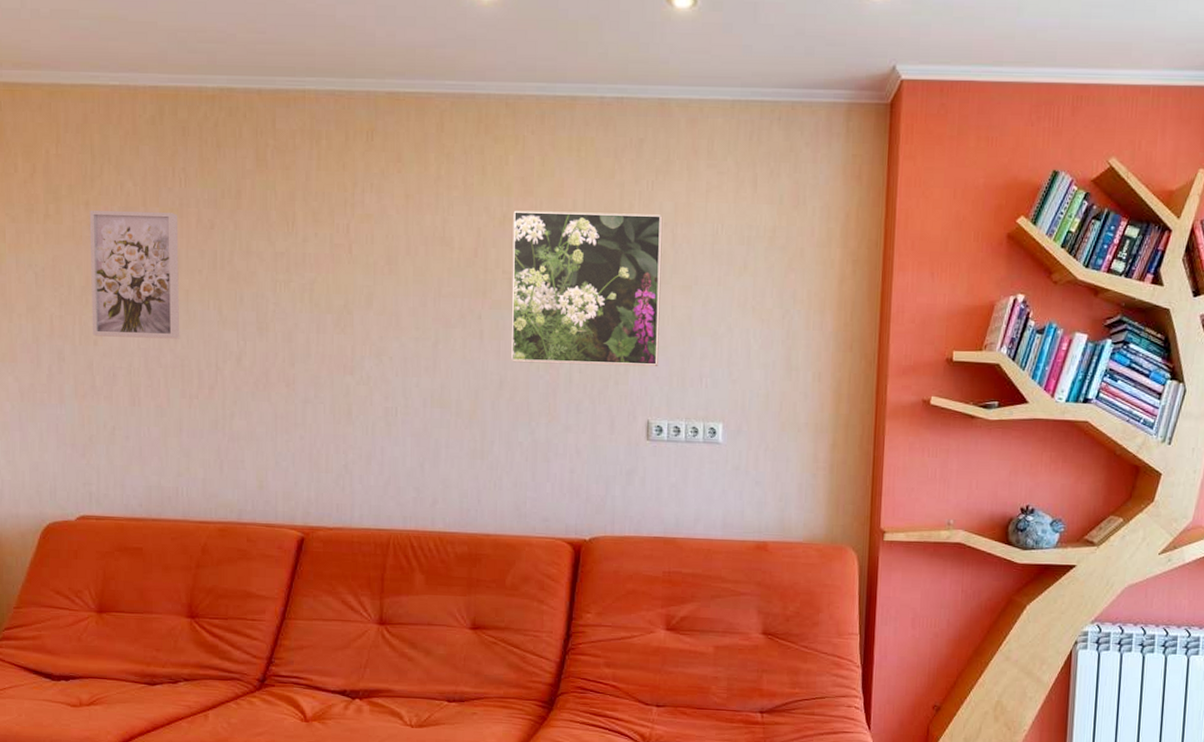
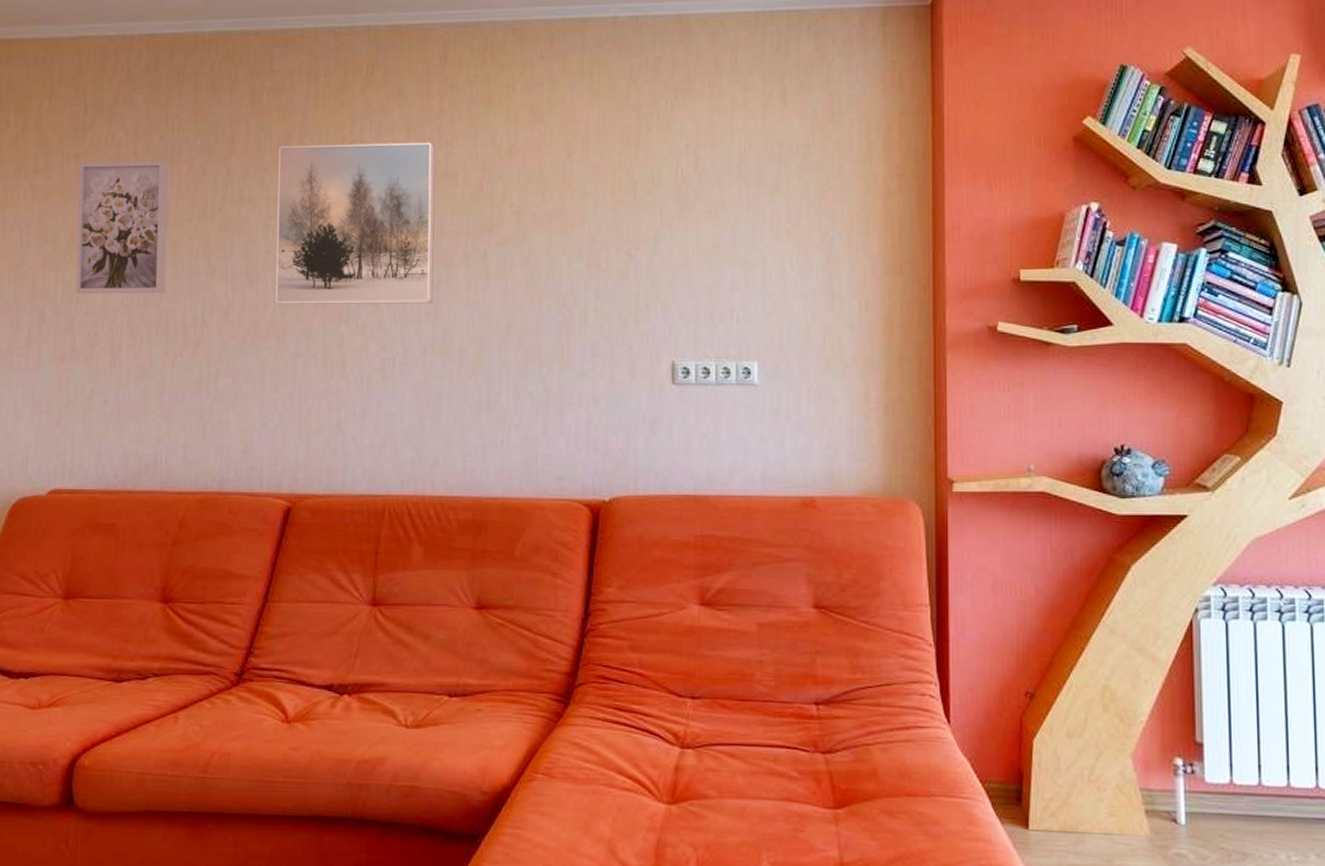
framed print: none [283,204,433,359] -> present [275,142,436,304]
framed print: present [511,210,663,367] -> none [520,136,684,303]

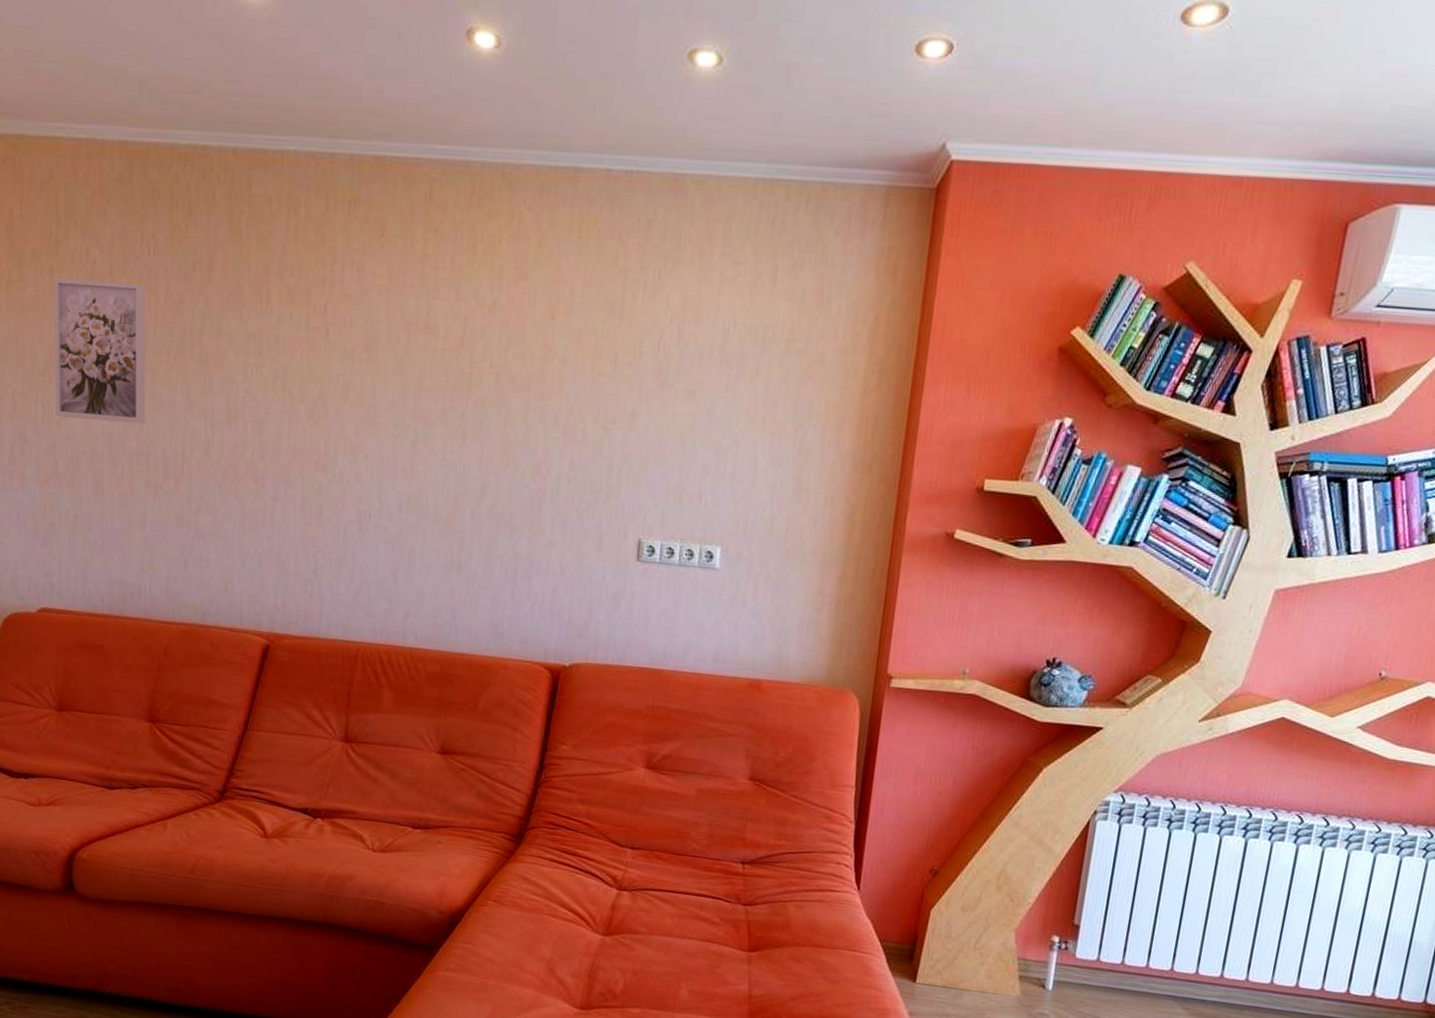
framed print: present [275,142,436,304] -> none [254,279,418,460]

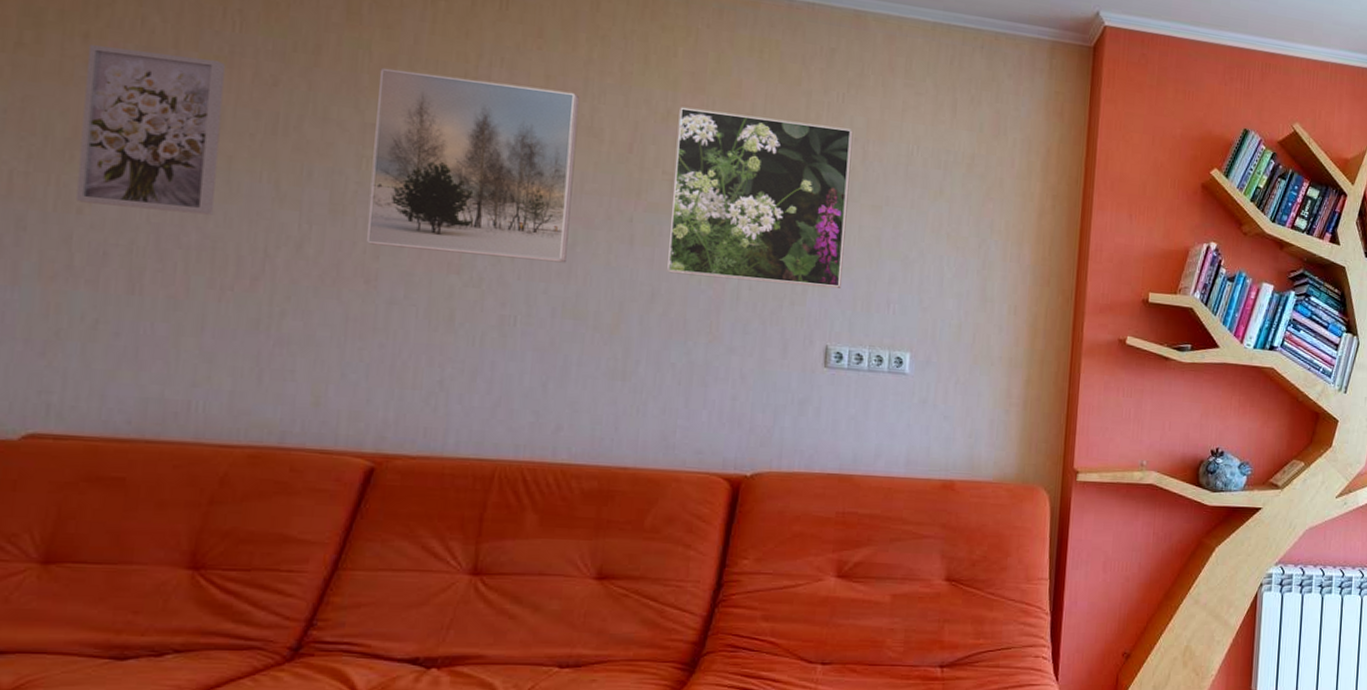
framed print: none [254,279,418,460] -> present [365,67,580,263]
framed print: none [495,296,669,480] -> present [667,106,854,289]

